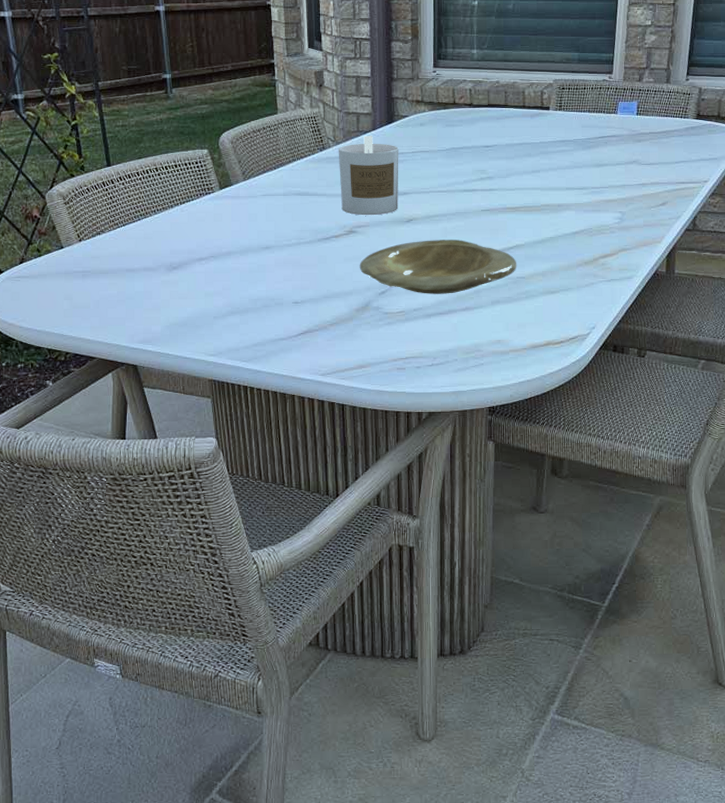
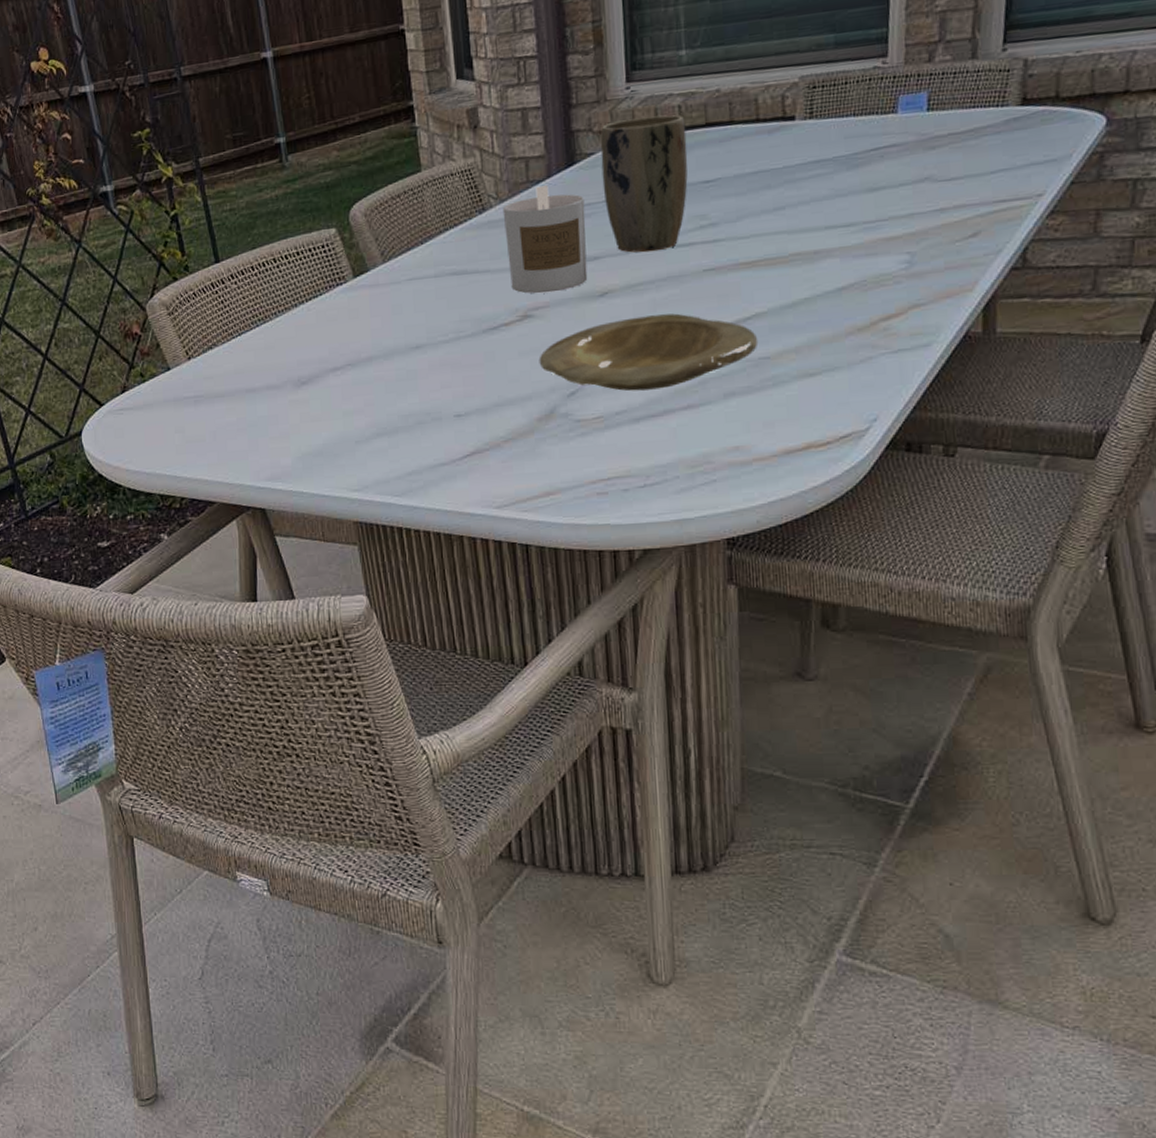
plant pot: none [412,95,474,193] -> present [600,115,688,253]

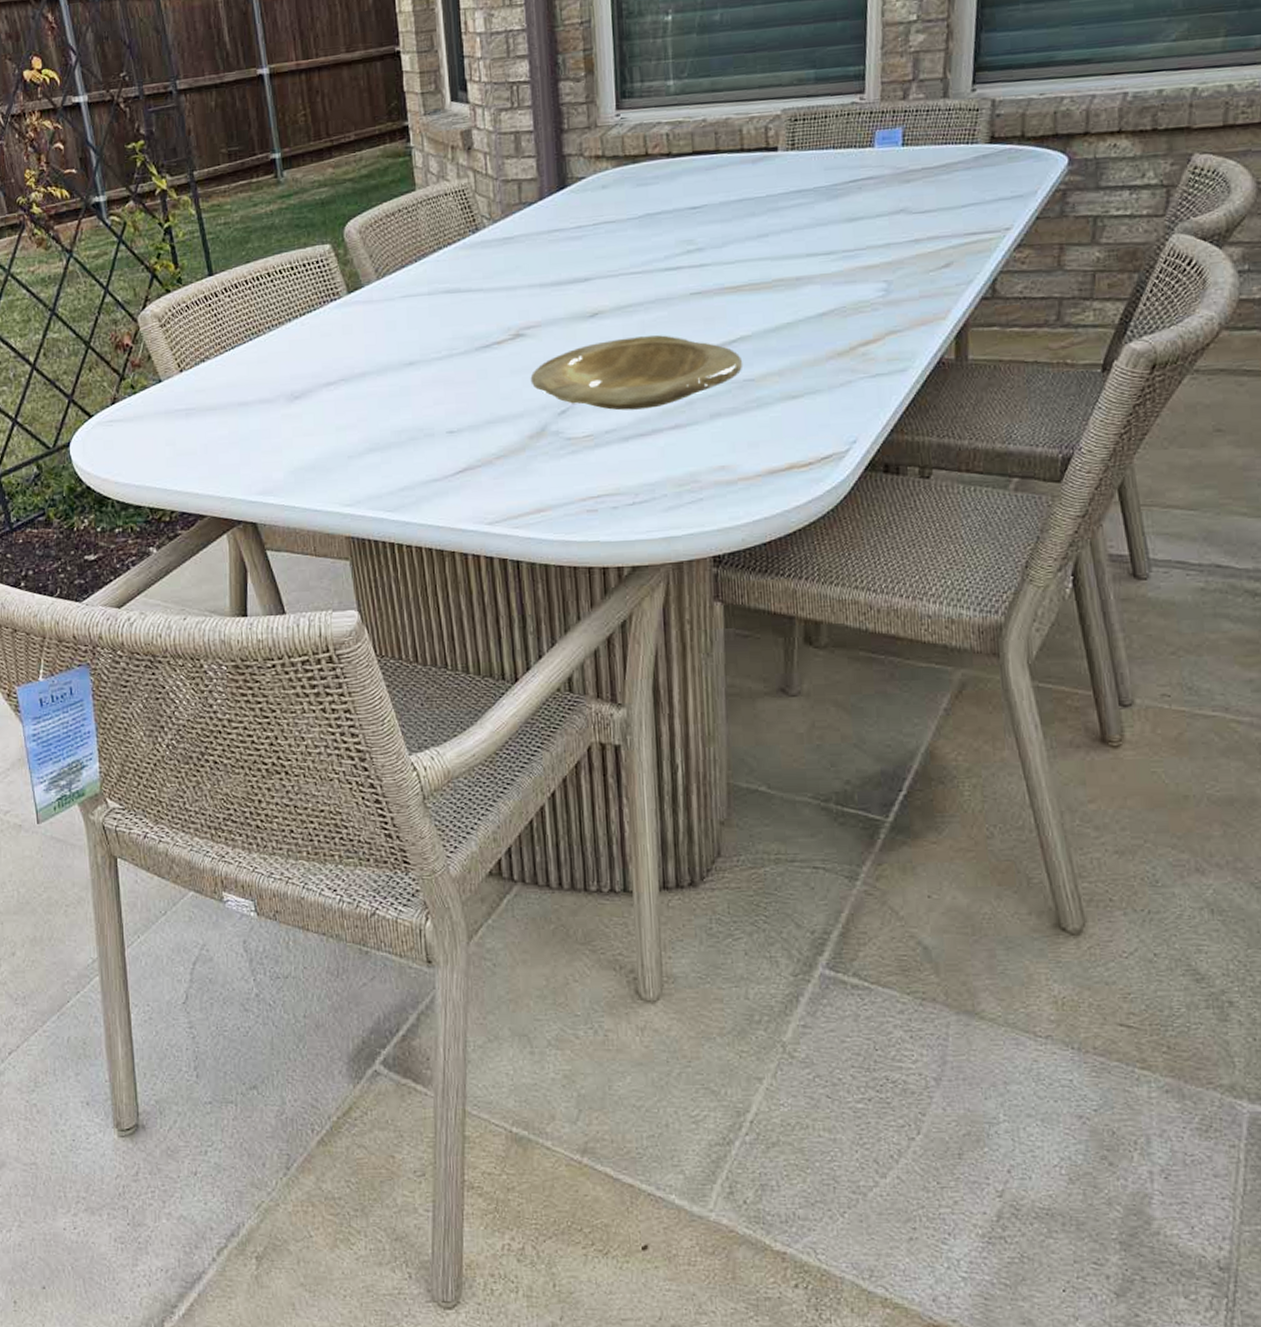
candle: present [502,185,588,294] -> none [495,207,579,314]
plant pot: present [600,115,688,253] -> none [591,142,676,275]

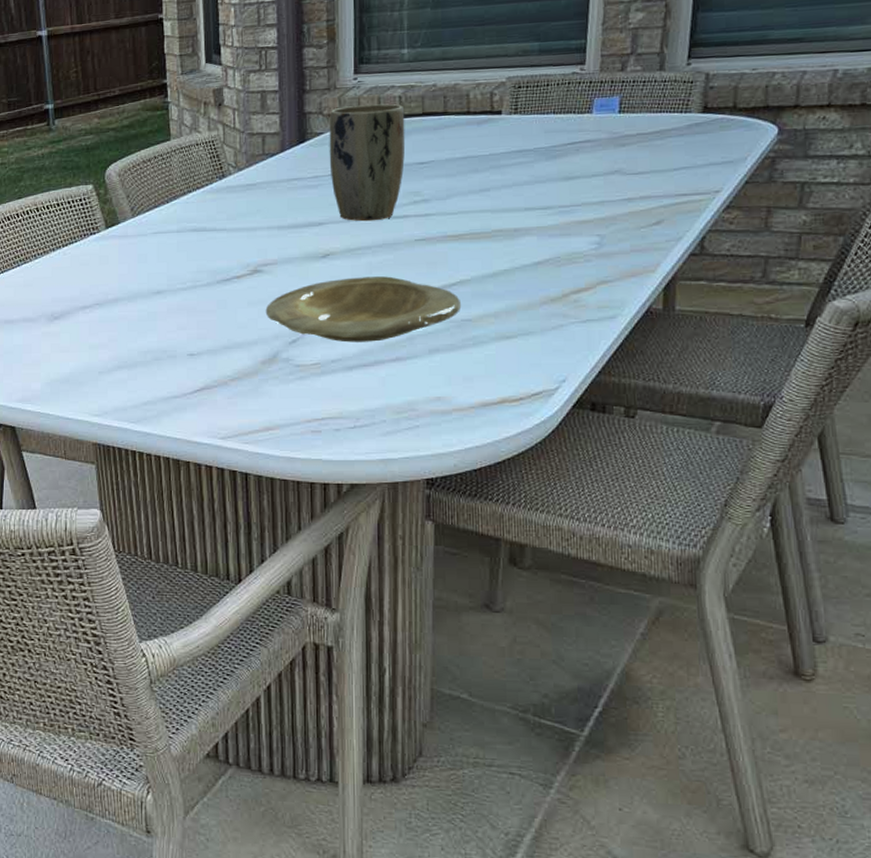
plant pot: none [591,142,676,275] -> present [329,104,406,222]

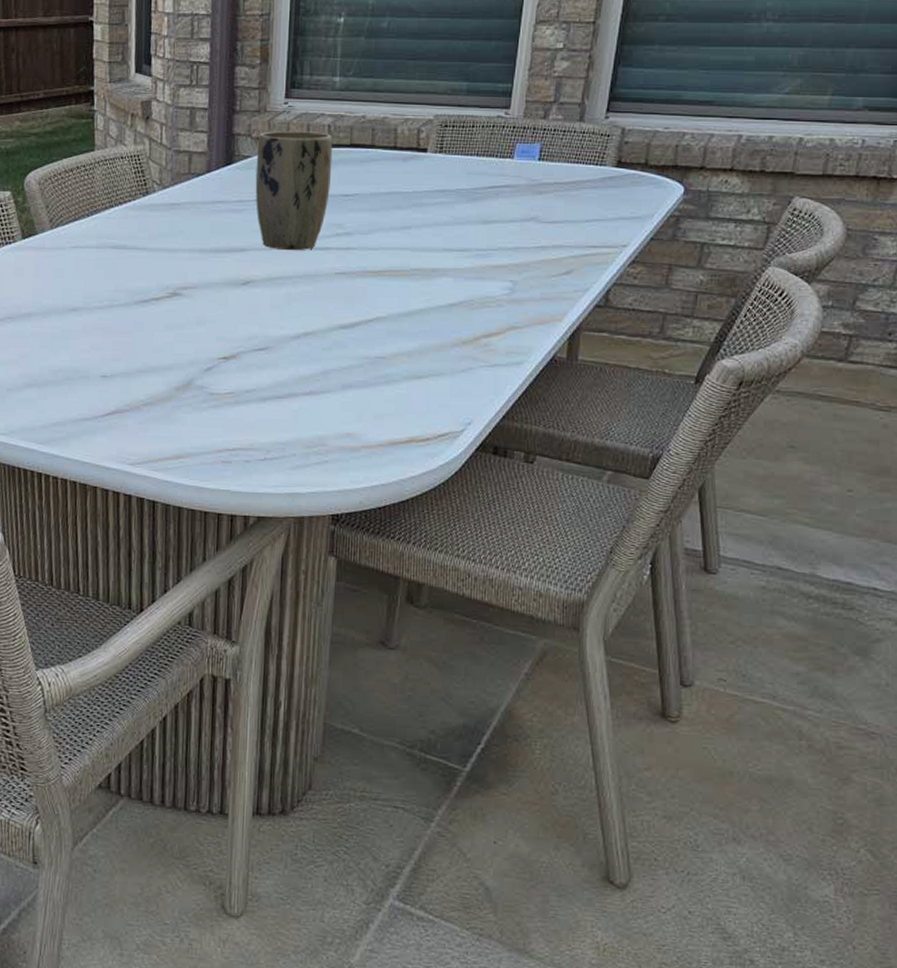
plate: present [265,276,462,343] -> none [182,307,377,374]

